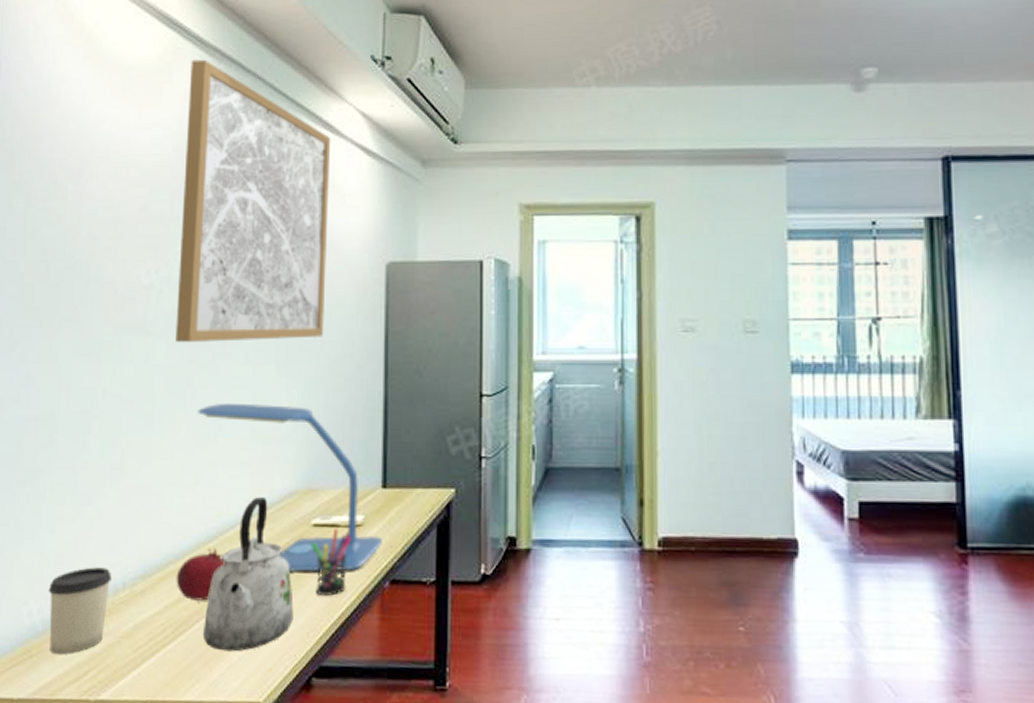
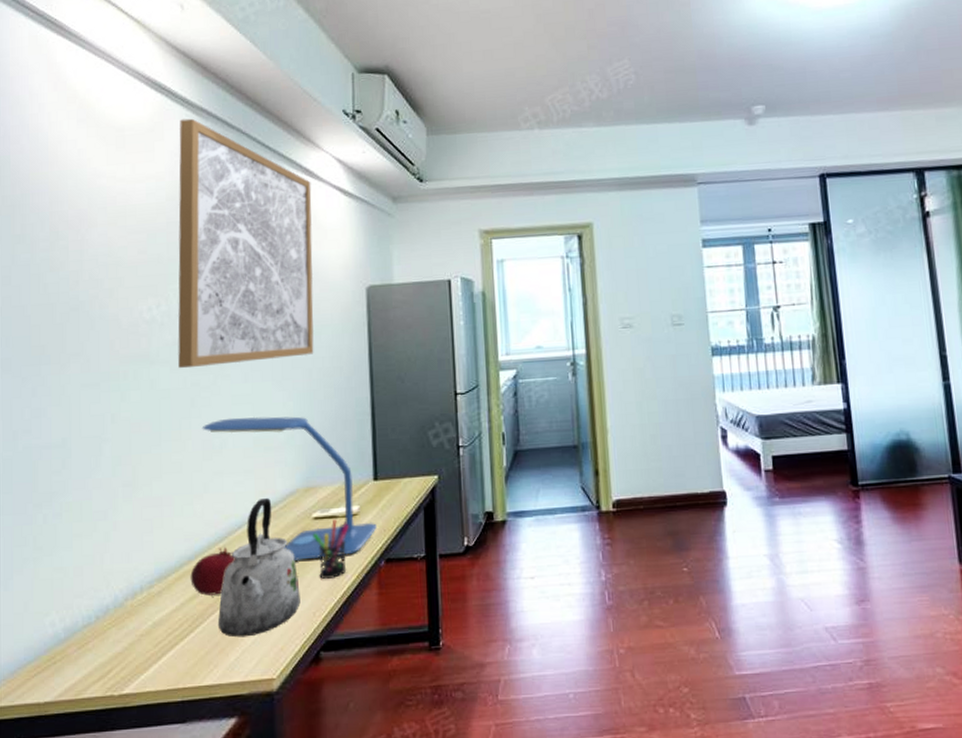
cup: present [48,567,111,655] -> none [68,575,129,658]

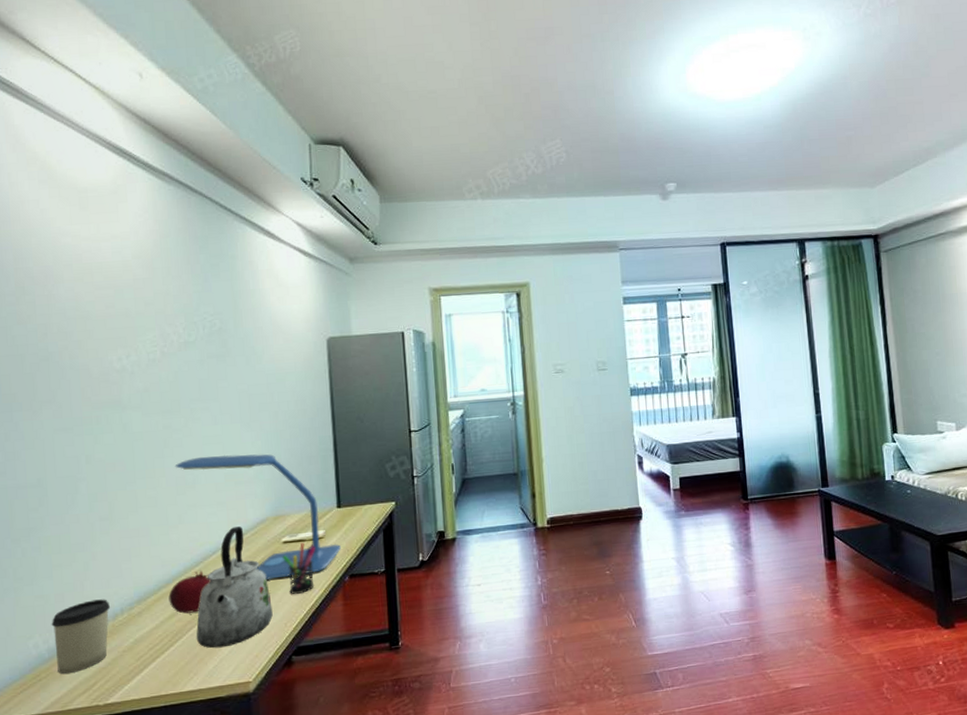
cup: none [68,575,129,658] -> present [51,599,110,675]
wall art: present [178,118,314,369] -> none [142,182,280,414]

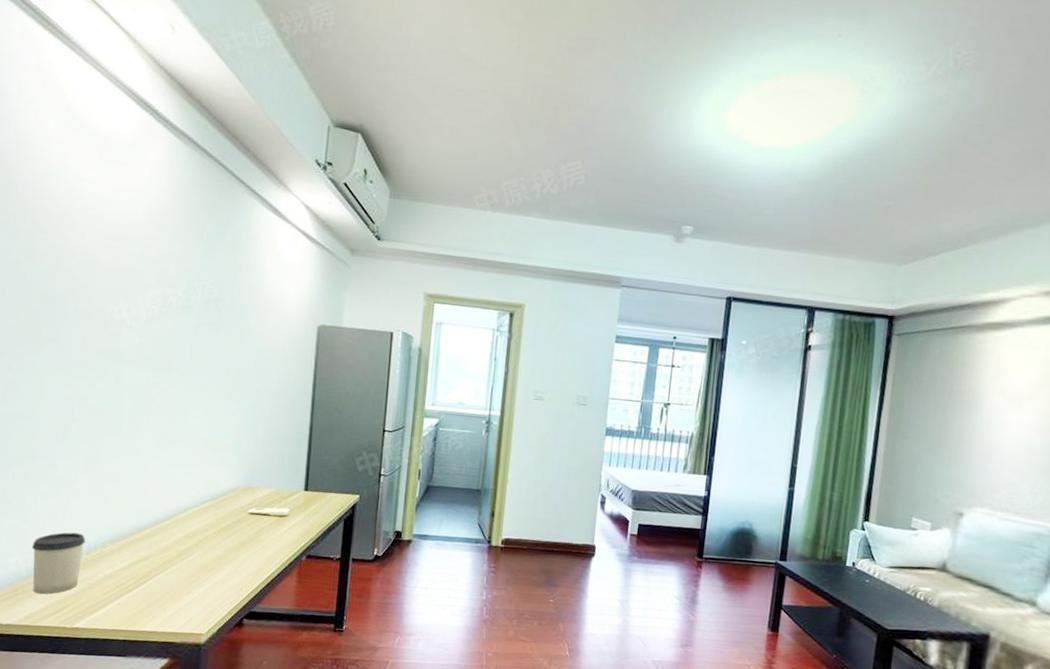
fruit: present [168,571,211,614] -> none [138,524,179,562]
desk lamp: present [175,454,341,580] -> none [159,418,303,547]
kettle: present [196,526,273,648] -> none [159,490,232,599]
pen holder: present [282,543,316,595] -> none [247,517,279,565]

